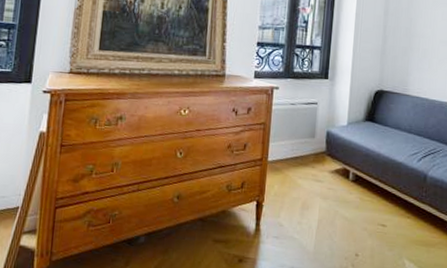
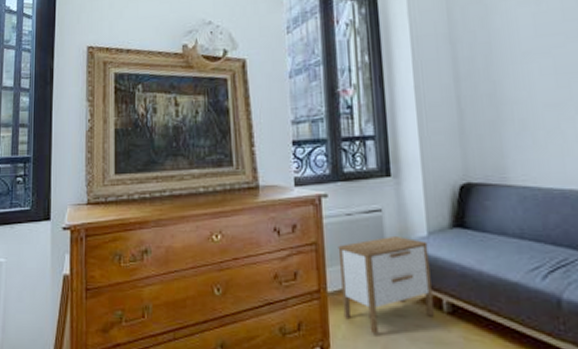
nightstand: none [277,122,346,194] -> present [338,235,434,335]

